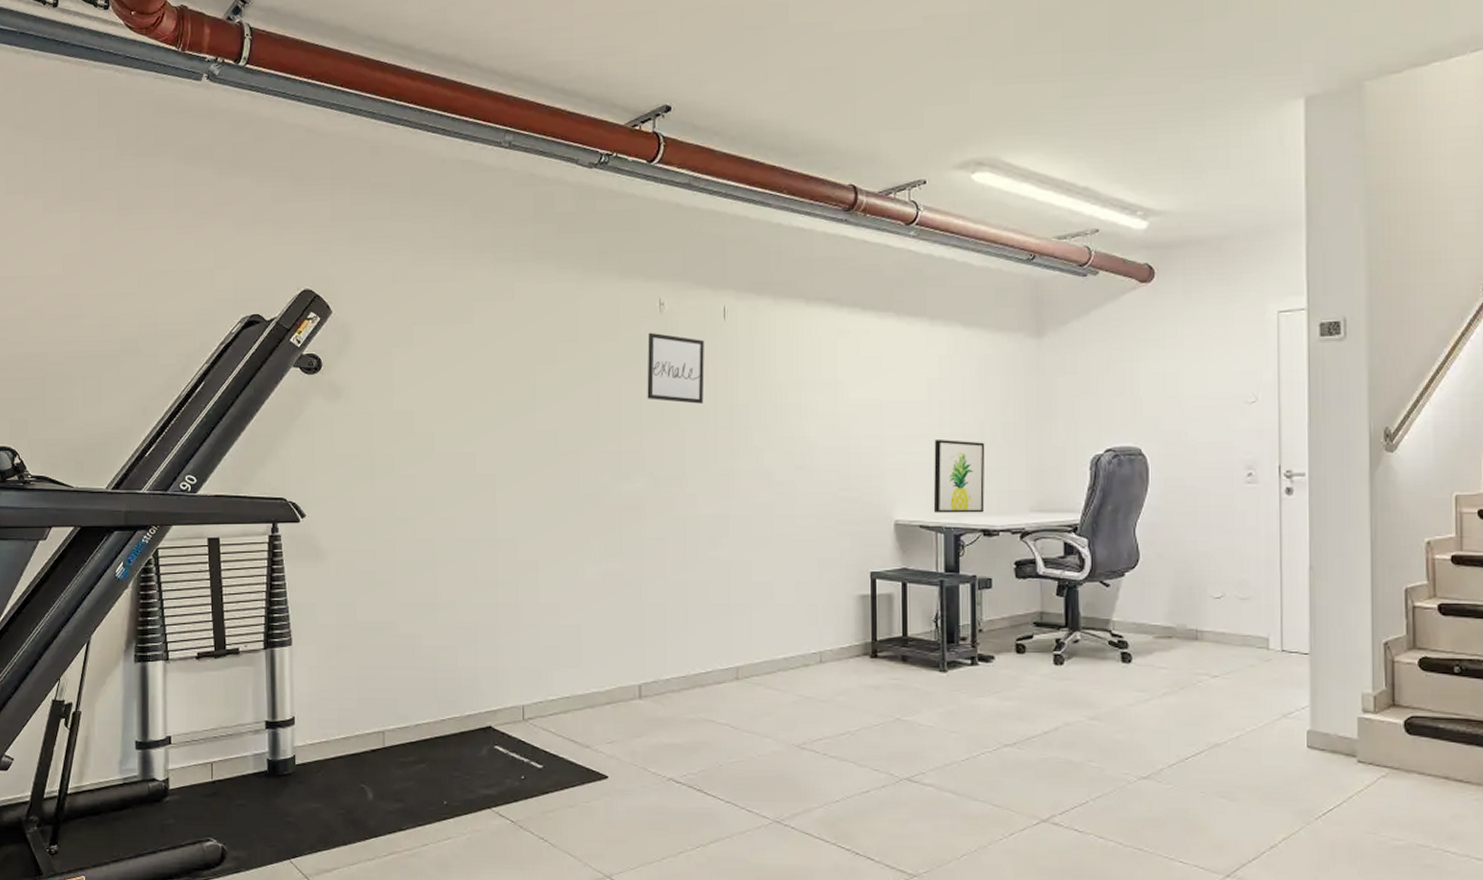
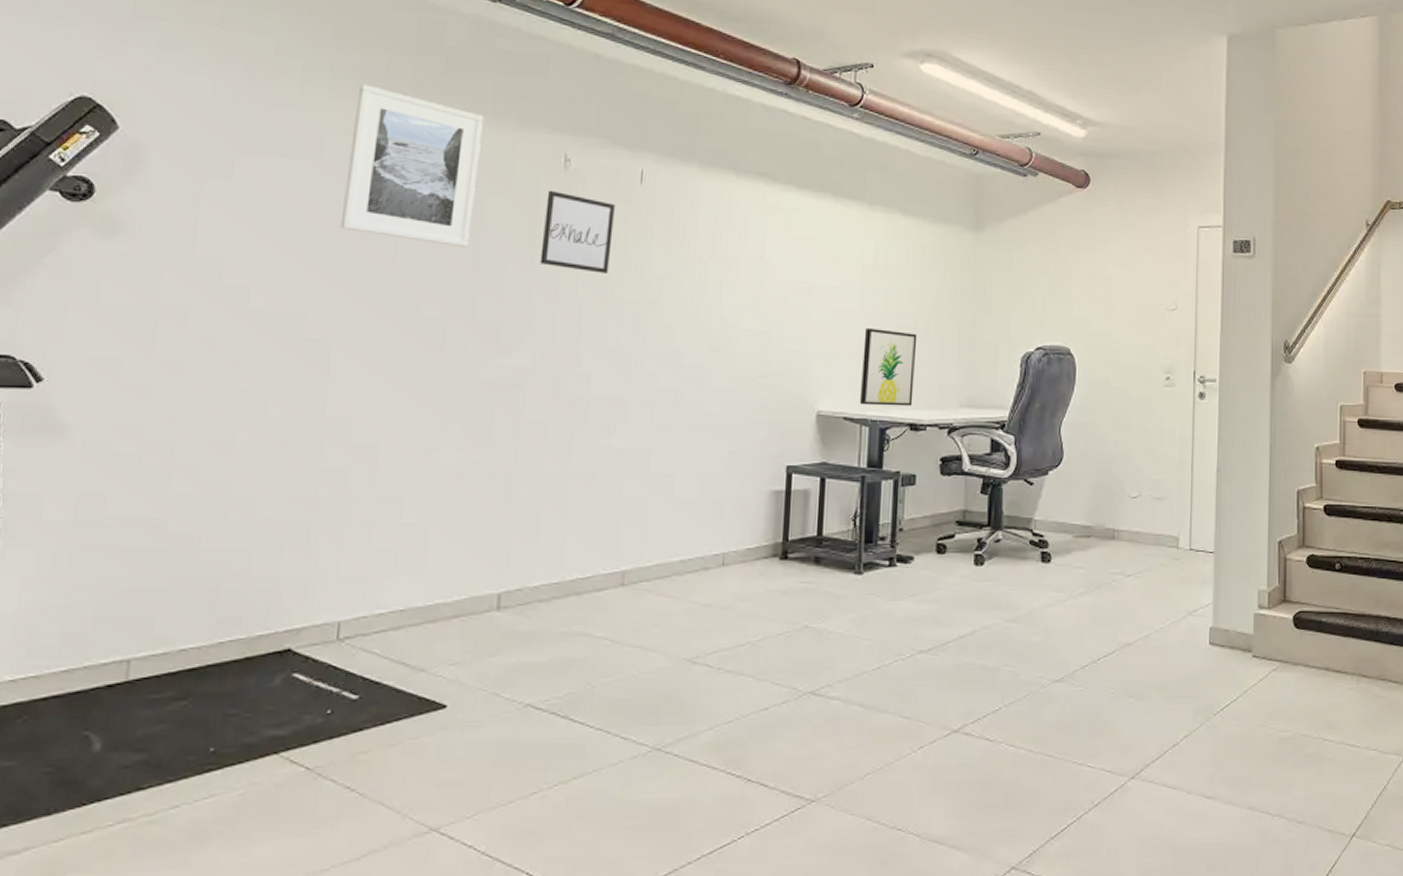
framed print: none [492,255,592,390] -> present [340,84,485,248]

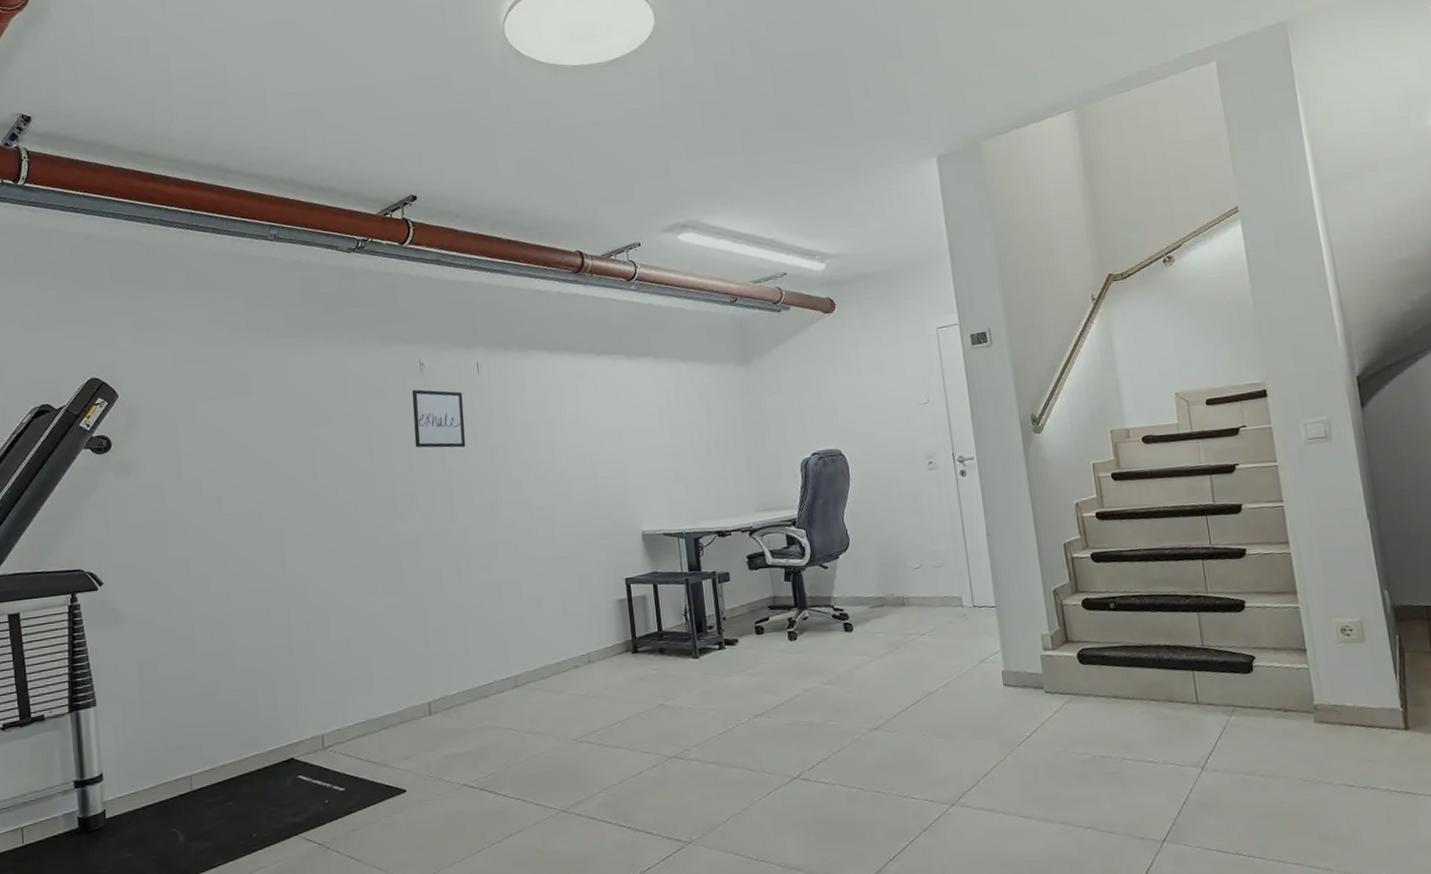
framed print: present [340,84,485,248] -> none [268,333,363,445]
wall art: present [859,328,918,407] -> none [669,457,717,522]

